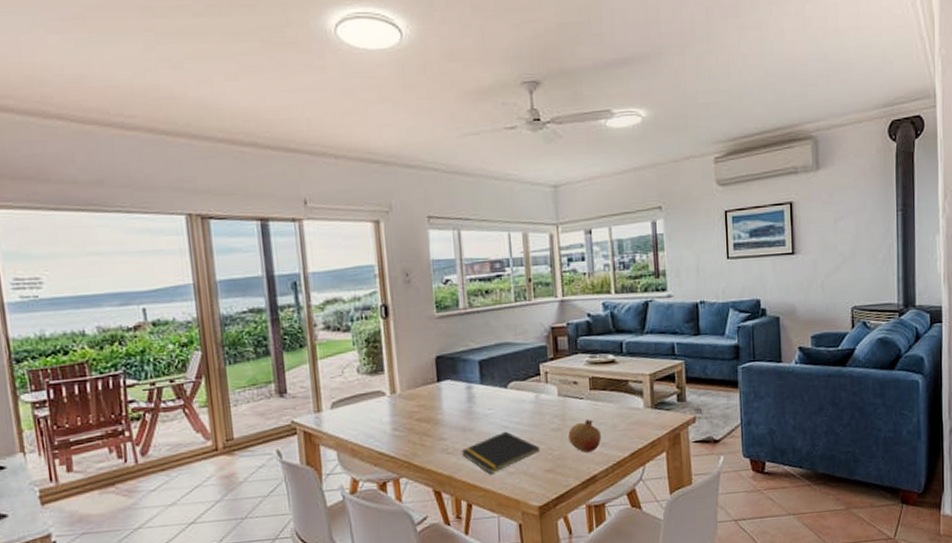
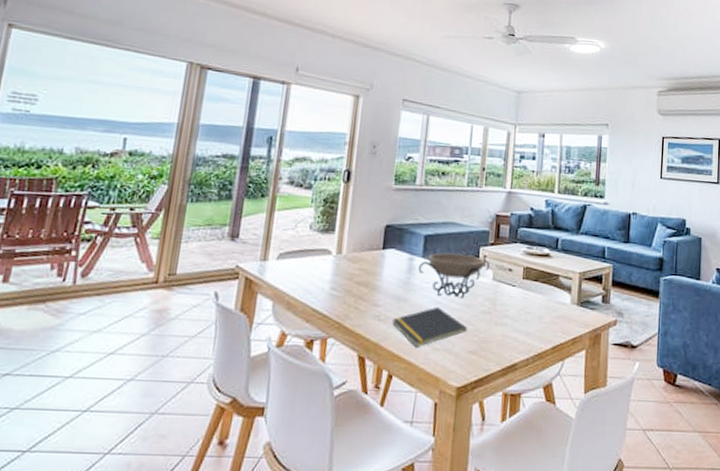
decorative bowl: none [478,374,554,421] -> present [418,252,491,298]
fruit: present [568,419,601,453] -> none [496,306,527,339]

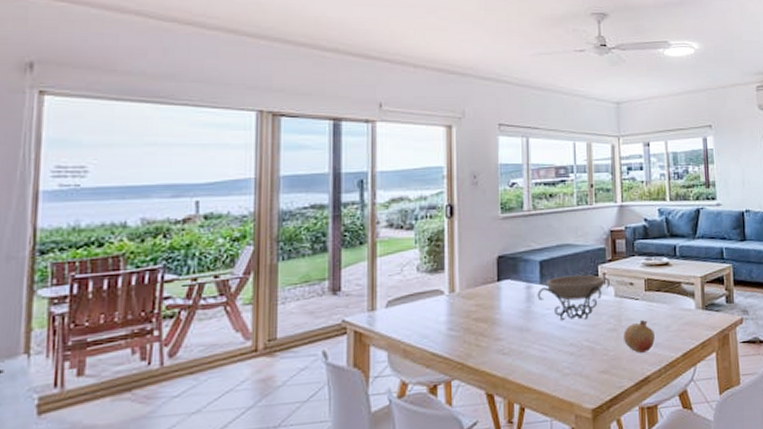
notepad: present [392,306,467,347] -> none [518,331,595,375]
fruit: none [496,306,527,339] -> present [624,319,655,353]

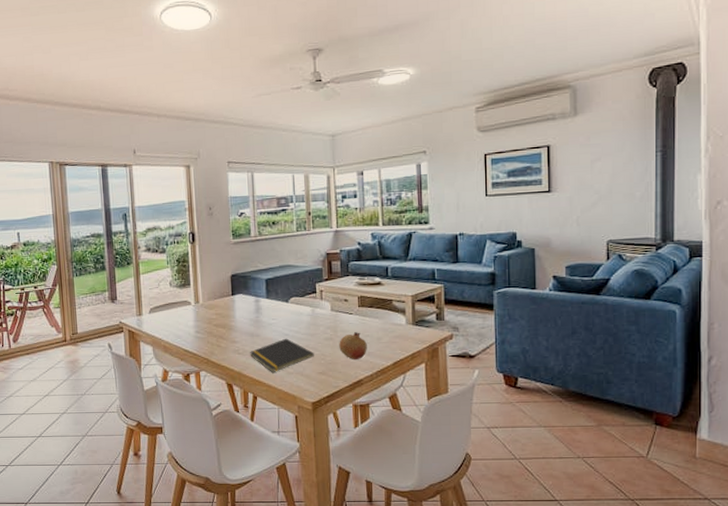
notepad: none [518,331,595,375] -> present [250,338,314,372]
decorative bowl: present [537,274,611,321] -> none [264,291,327,330]

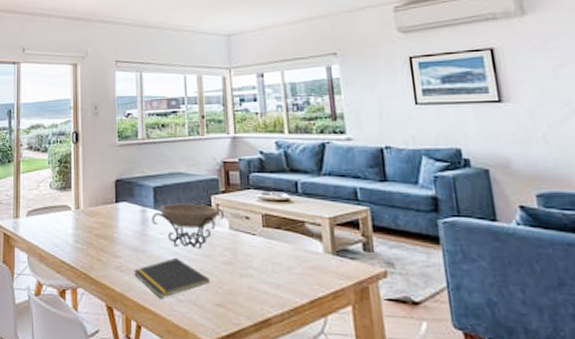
decorative bowl: none [264,291,327,330] -> present [151,203,225,249]
fruit: present [339,331,367,360] -> none [240,256,276,292]

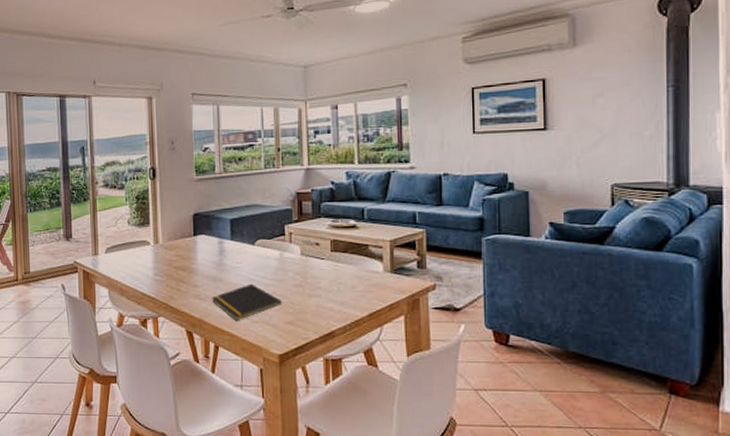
decorative bowl: present [151,203,225,249] -> none [228,233,297,275]

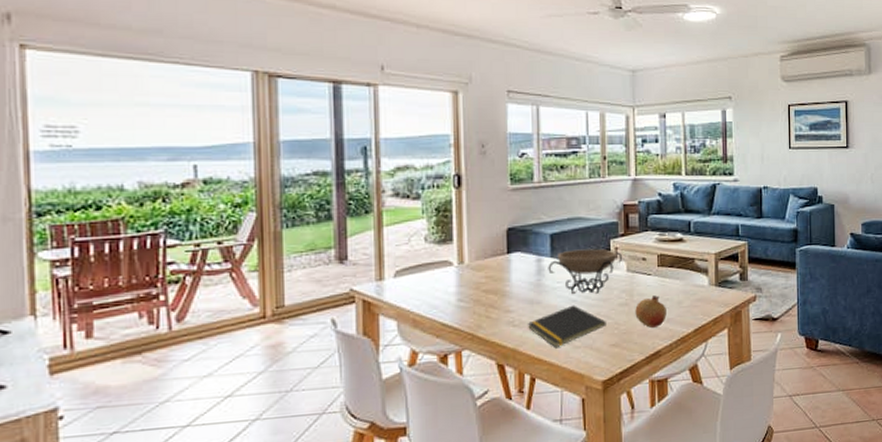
decorative bowl: none [228,233,297,275] -> present [548,249,623,295]
fruit: none [309,278,340,309] -> present [635,294,667,328]

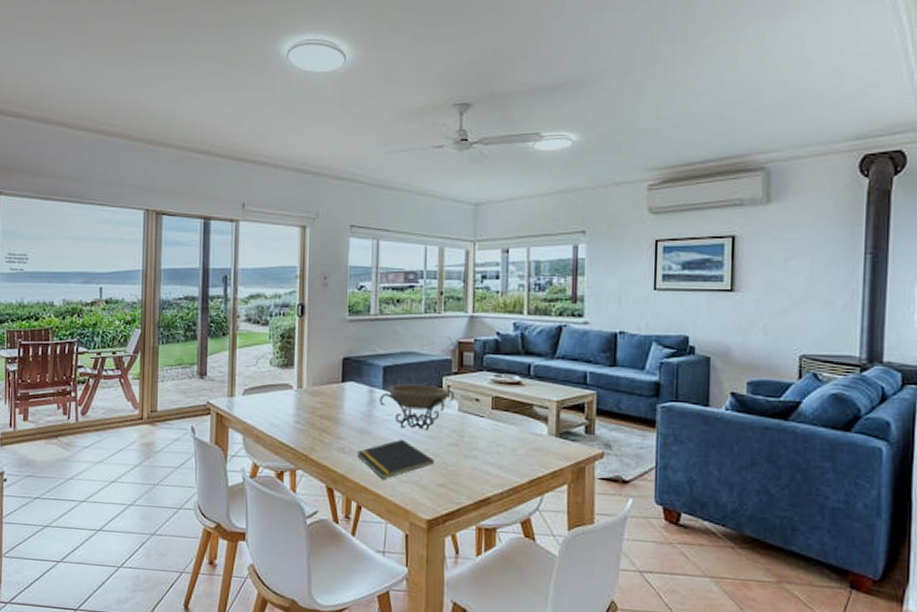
fruit: present [635,294,667,328] -> none [465,438,499,473]

